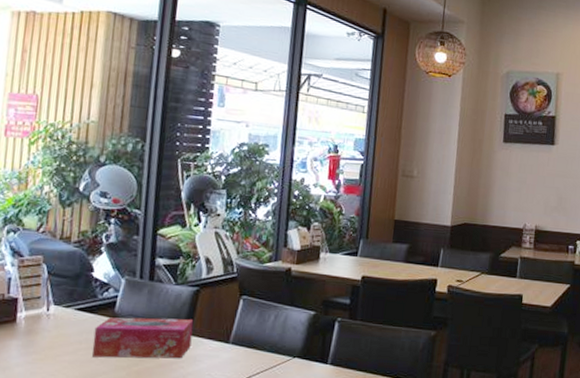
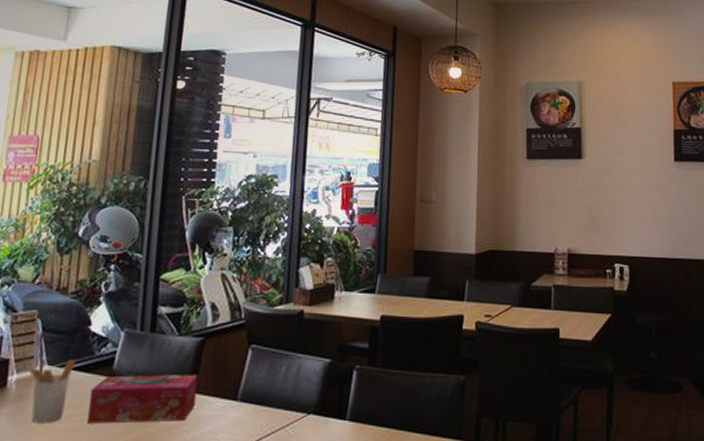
utensil holder: none [35,301,80,355] -> present [27,360,76,423]

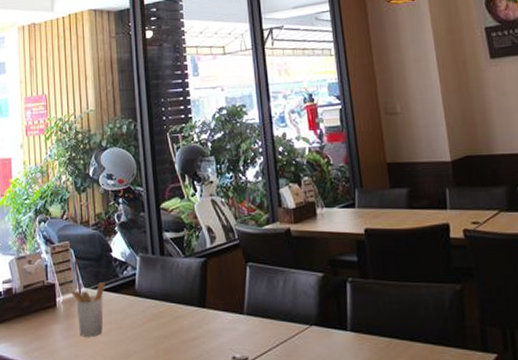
tissue box: present [87,373,199,424] -> none [121,291,208,337]

